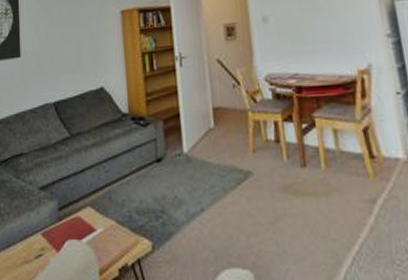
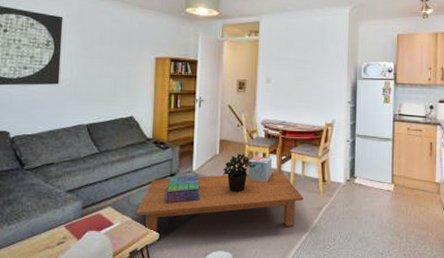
coffee table: none [120,146,346,241] -> present [135,171,304,232]
stack of books: none [154,158,199,200] -> present [166,175,201,204]
potted plant: none [222,124,266,181] -> present [223,153,256,193]
decorative box: none [256,126,291,165] -> present [248,156,272,183]

